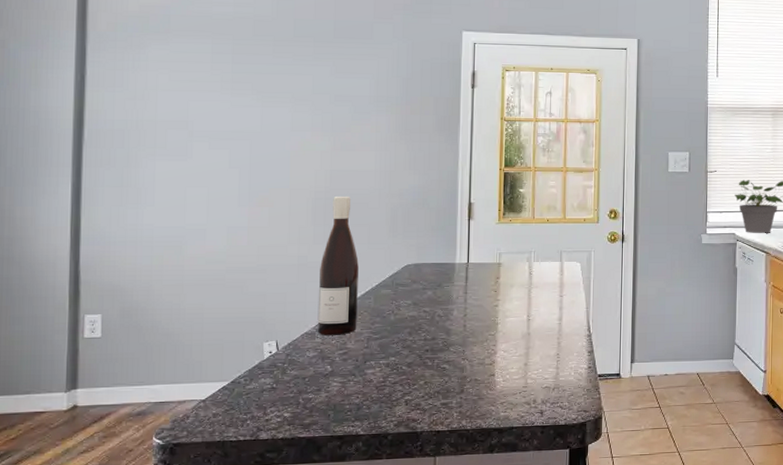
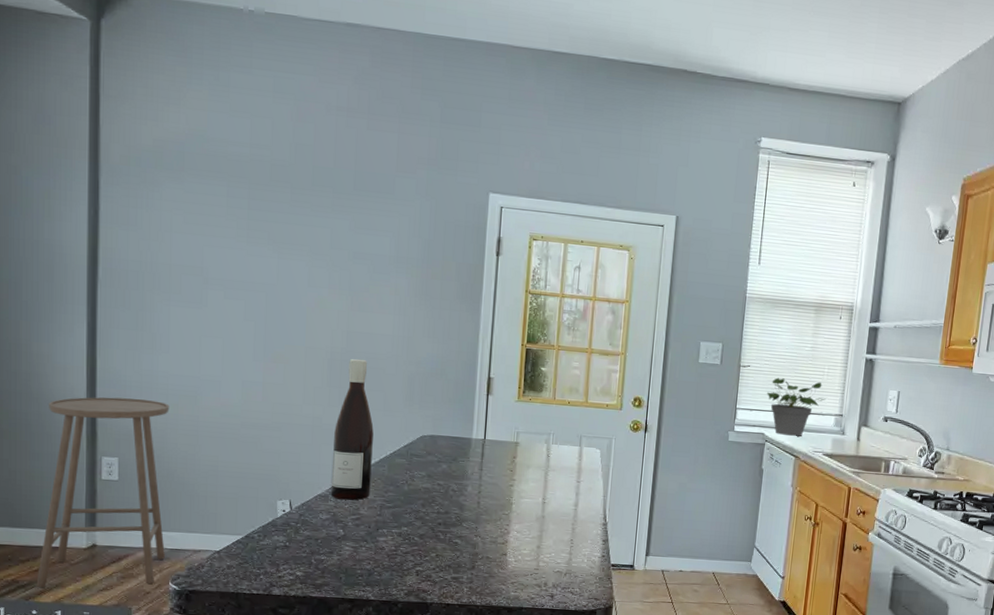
stool: none [13,254,154,457] -> present [36,397,170,588]

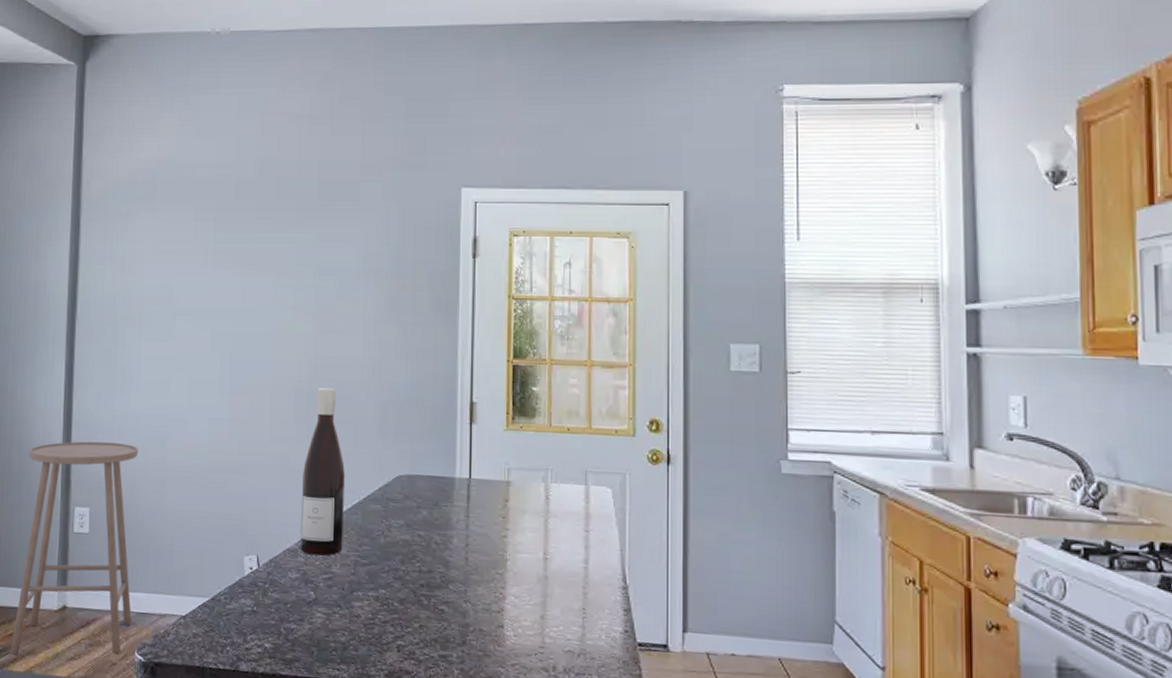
potted plant: present [767,378,826,436] -> none [828,385,916,465]

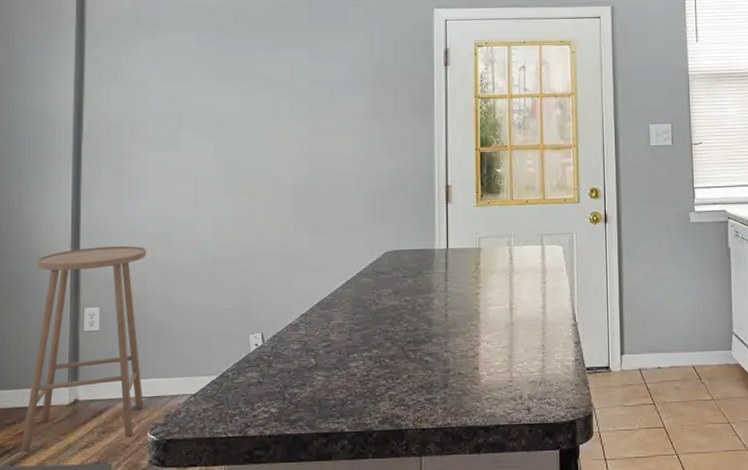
bottle: present [300,387,345,556] -> none [301,181,339,327]

